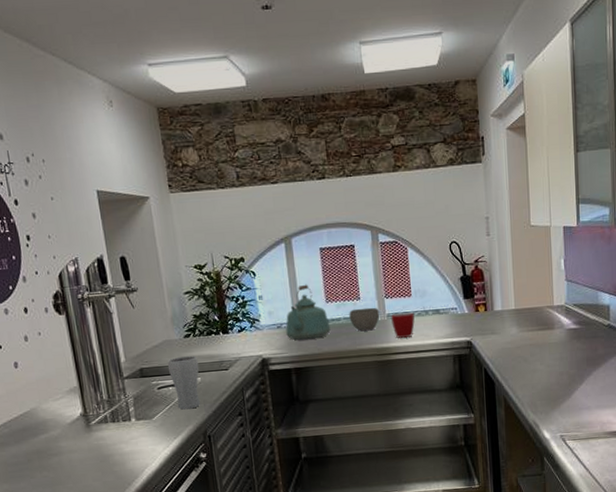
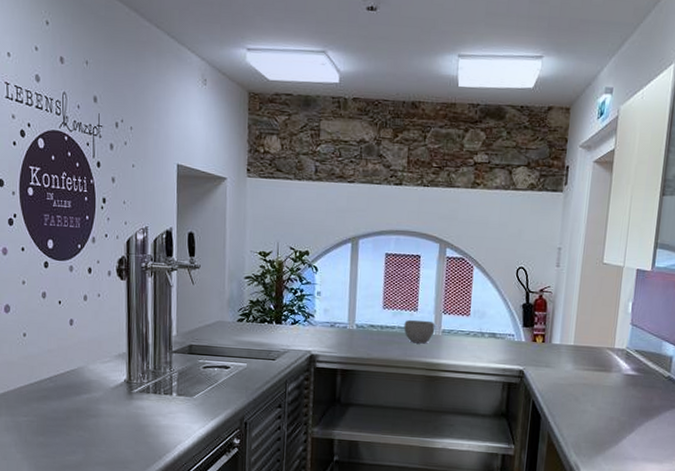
drinking glass: present [167,356,201,410] -> none [216,339,248,393]
kettle: present [286,284,331,341] -> none [338,287,384,343]
mug: present [391,312,415,338] -> none [445,330,470,357]

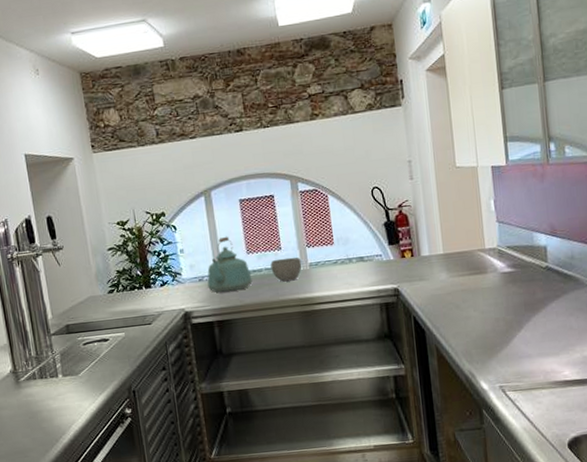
kettle: none [338,287,384,343] -> present [207,236,252,293]

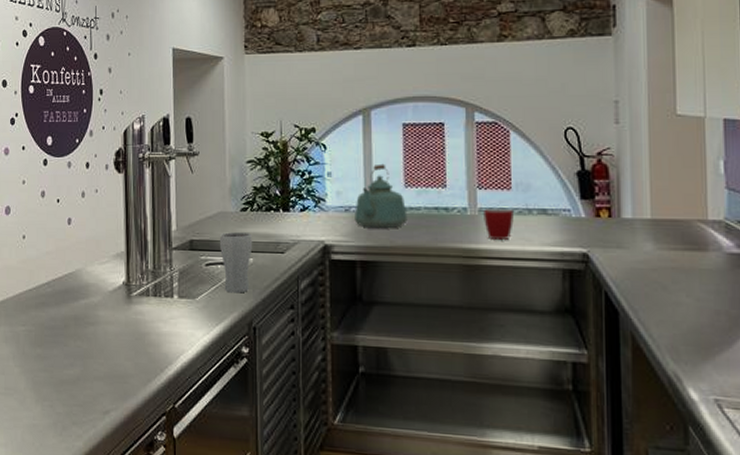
drinking glass: none [92,311,125,365] -> present [219,232,253,293]
bowl: present [270,257,302,282] -> none [431,198,470,226]
mug: none [313,260,338,288] -> present [484,208,514,240]

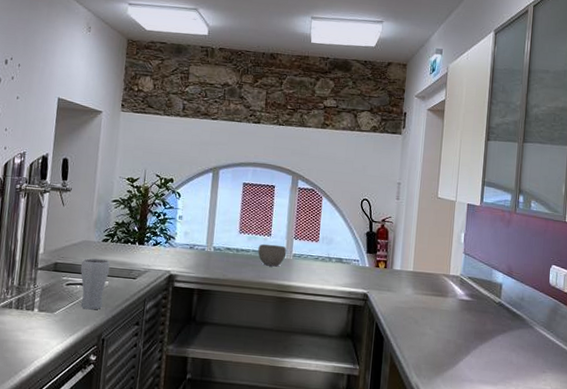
kettle: present [354,163,408,229] -> none [196,213,239,265]
bowl: none [431,198,470,226] -> present [258,243,287,267]
mug: present [484,208,514,240] -> none [296,254,319,280]

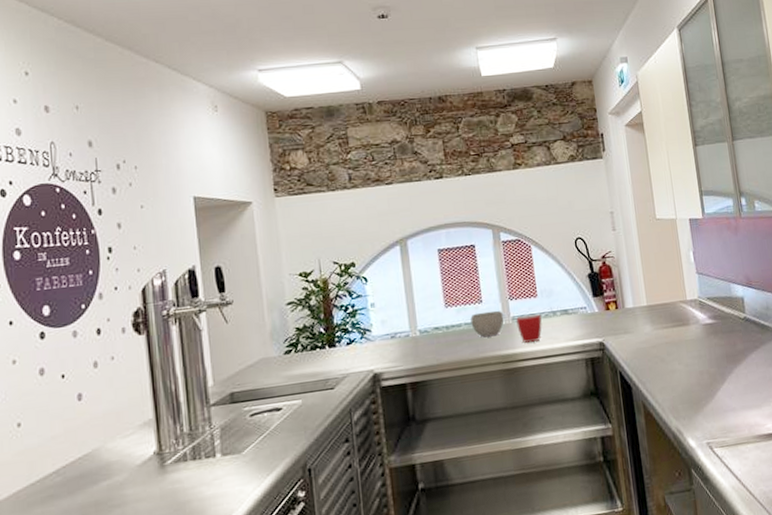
drinking glass: present [80,258,110,310] -> none [263,375,301,440]
mug: none [296,254,319,280] -> present [516,313,542,343]

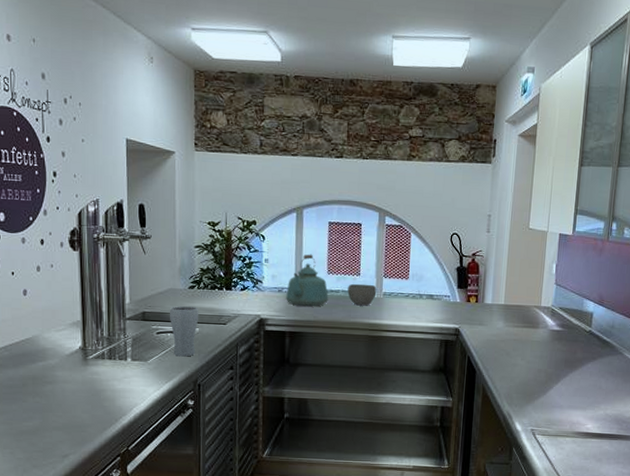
drinking glass: none [263,375,301,440] -> present [169,306,199,357]
kettle: none [400,288,451,351] -> present [286,254,329,307]
mug: present [516,313,542,343] -> none [386,292,409,317]

